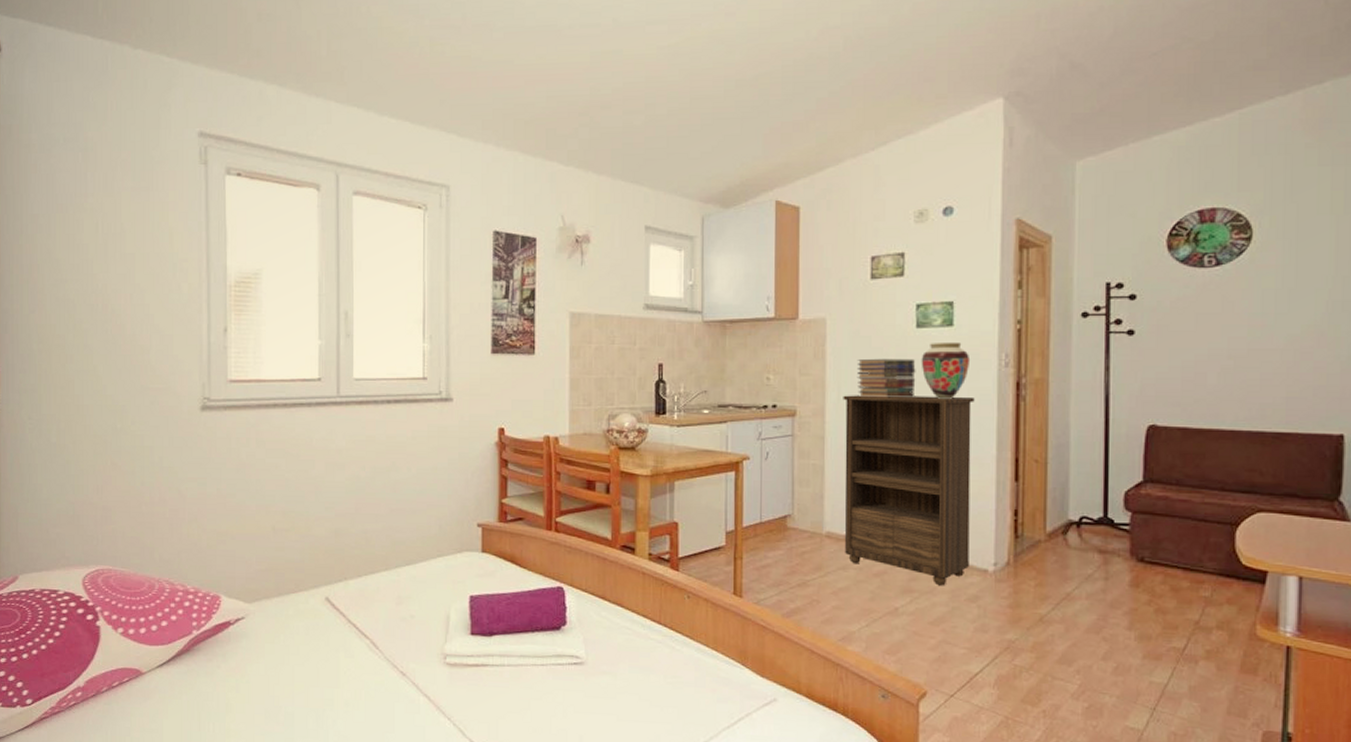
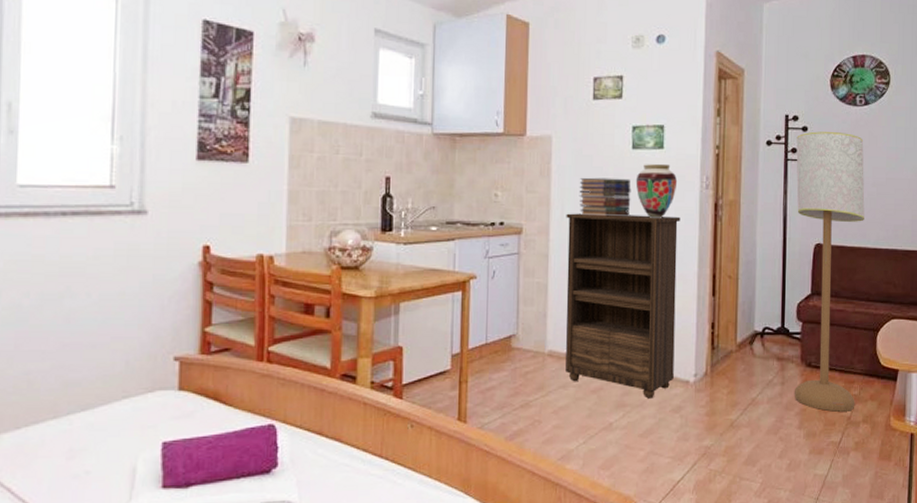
floor lamp: none [1121,299,1217,615] -> present [794,131,865,412]

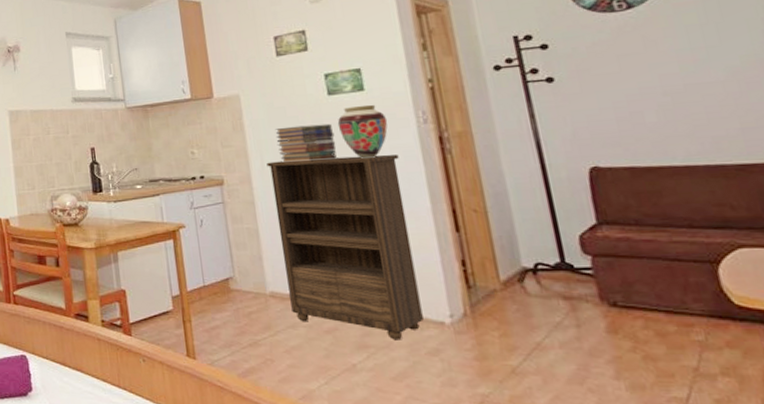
floor lamp: present [794,131,865,412] -> none [534,42,703,361]

